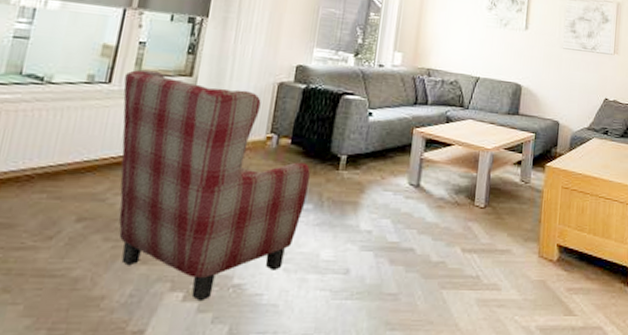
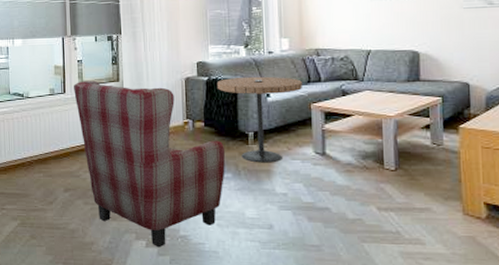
side table: none [314,89,409,194] -> present [216,76,302,163]

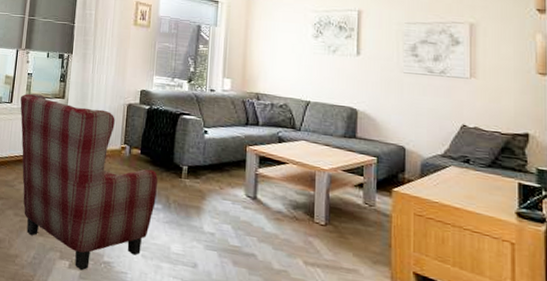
side table: present [216,76,302,163] -> none [157,110,240,200]

